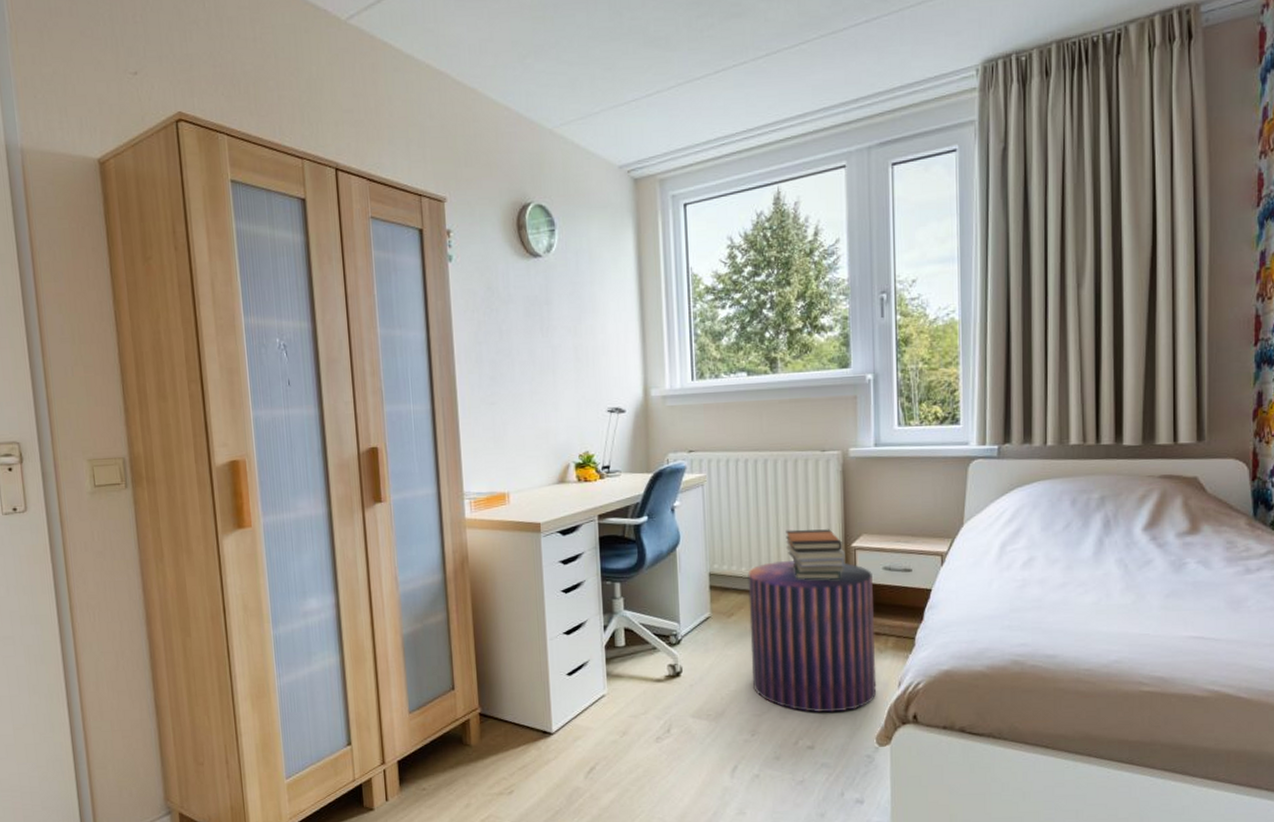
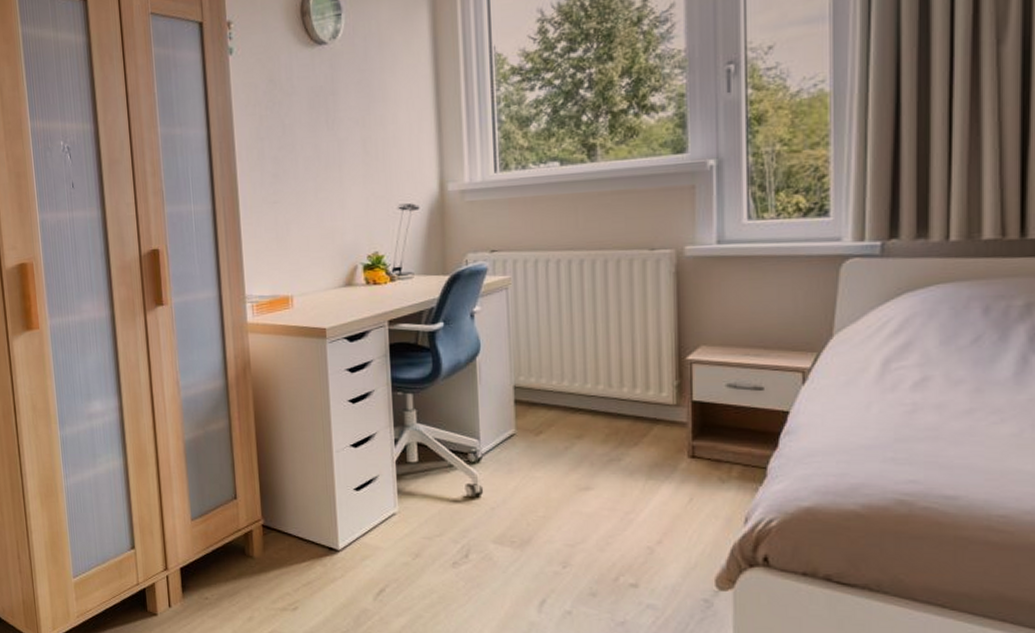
pouf: present [748,560,877,713] -> none [559,373,717,548]
book stack: present [786,529,845,580] -> none [605,339,679,397]

